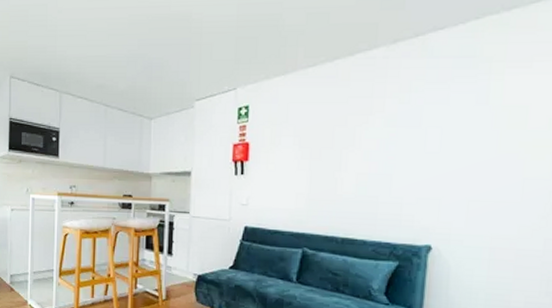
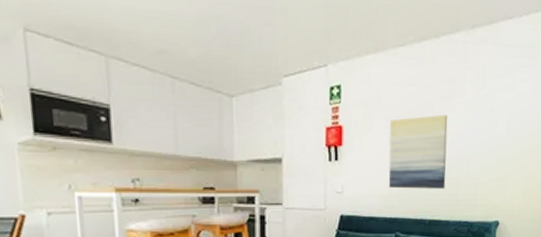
wall art: none [296,130,365,206] -> present [388,114,448,189]

